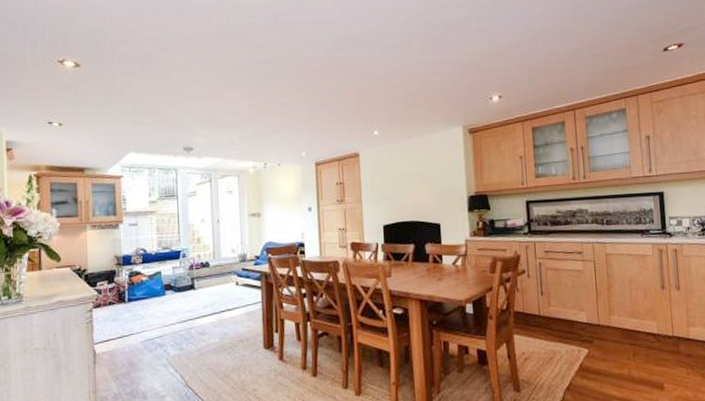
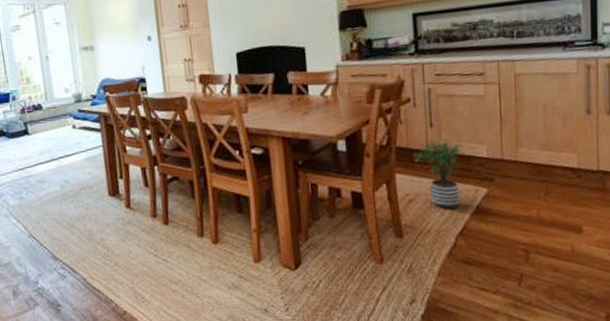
potted plant: none [528,306,569,367] -> present [414,139,464,209]

